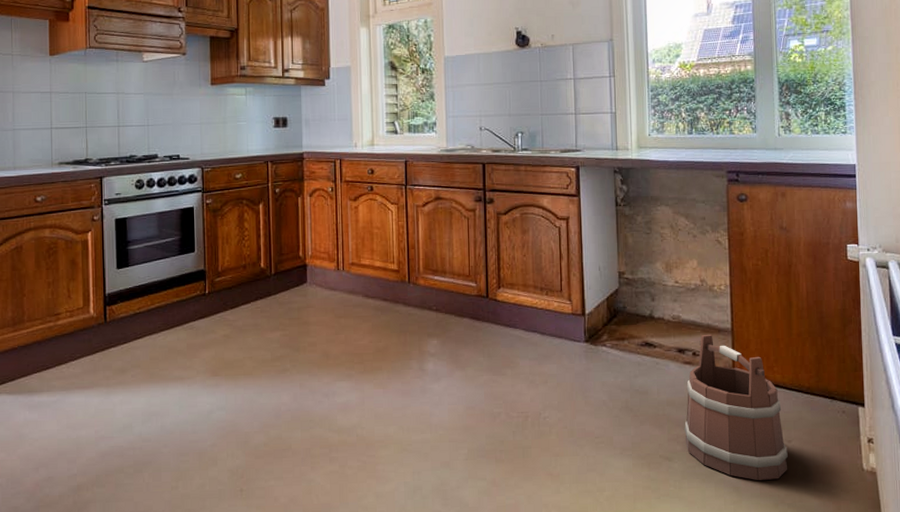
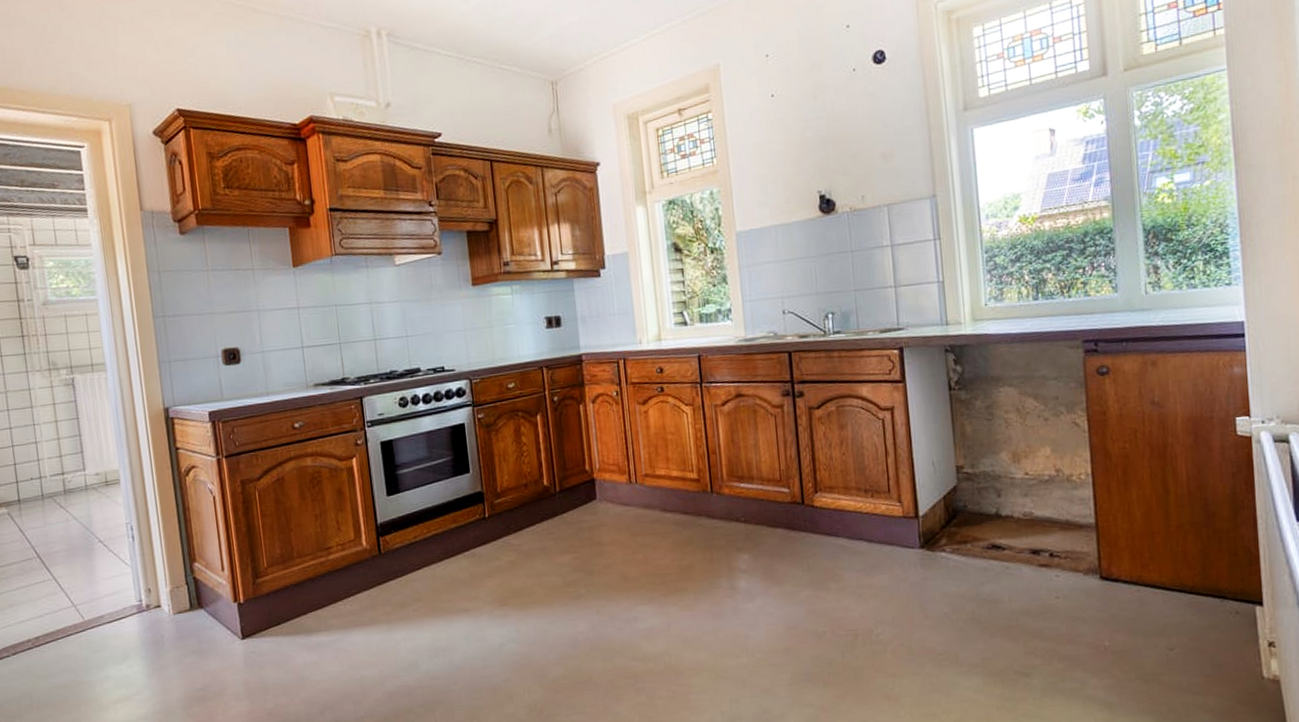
bucket: present [684,334,788,480] -> none [1043,531,1171,695]

